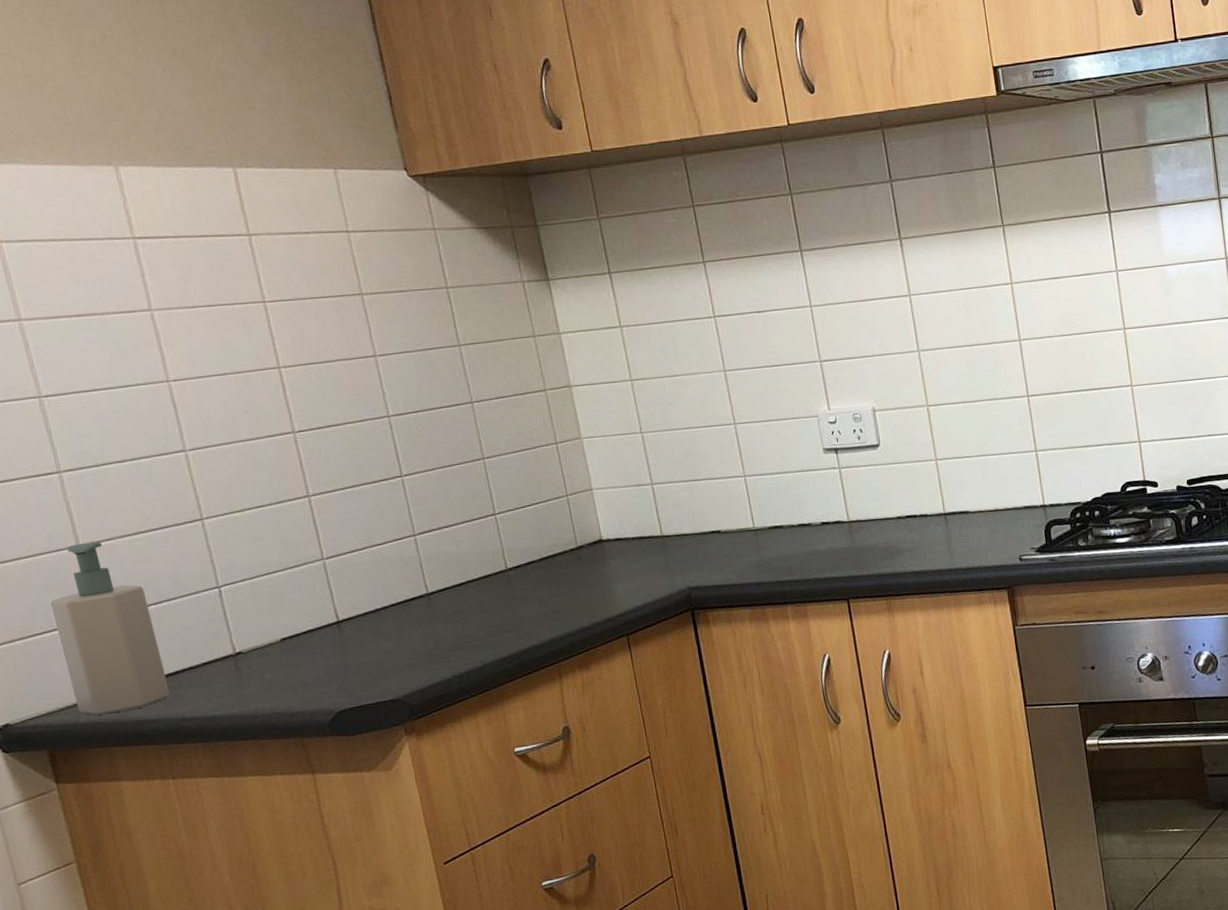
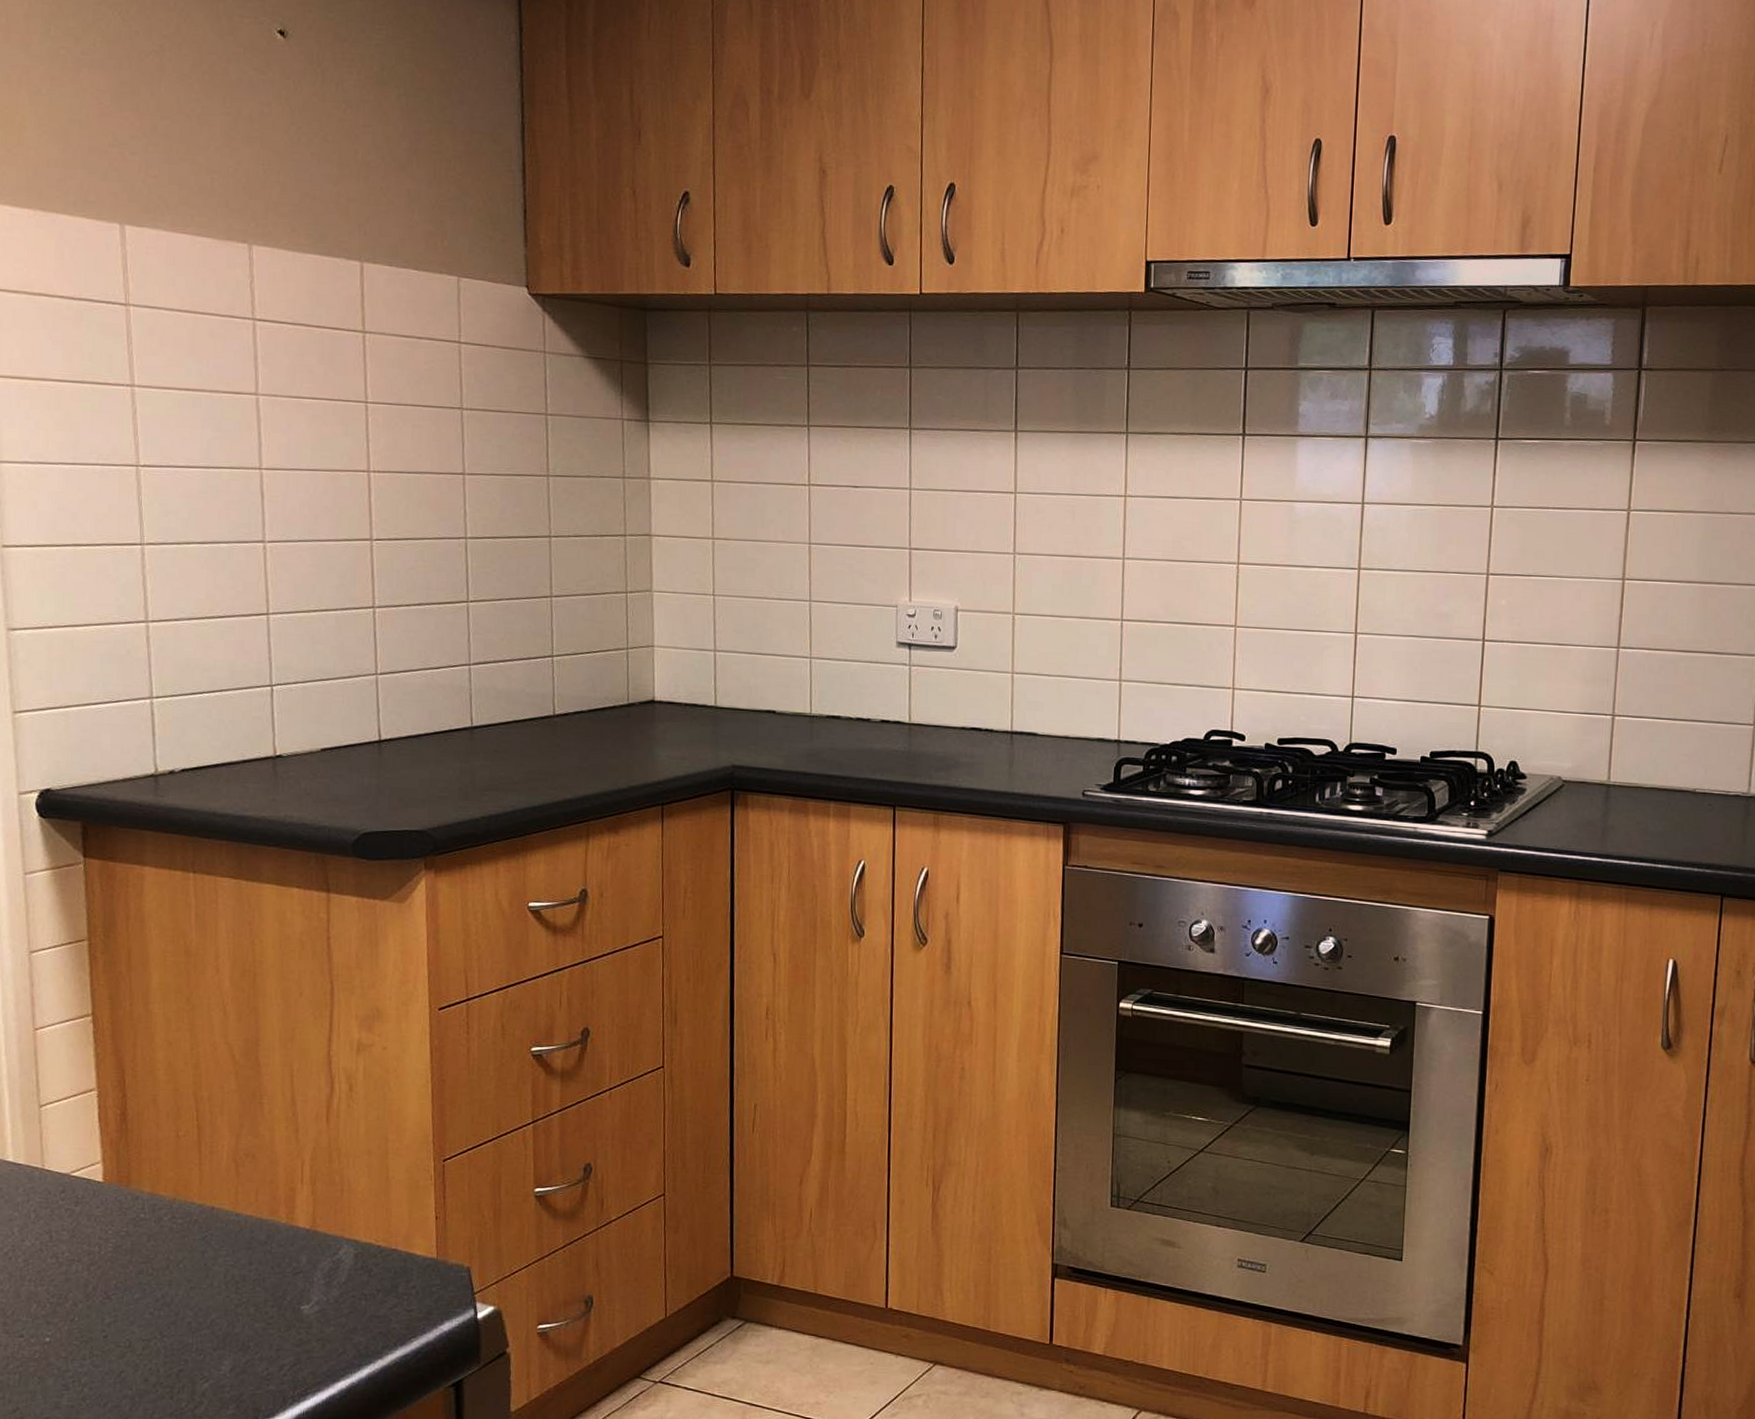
soap bottle: present [50,541,171,716] -> none [110,619,207,796]

